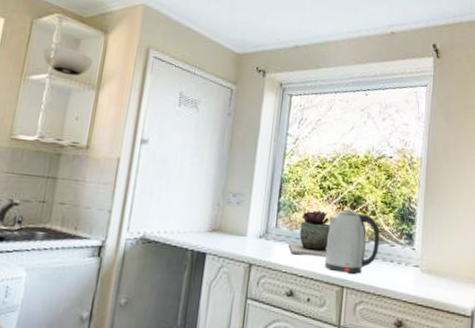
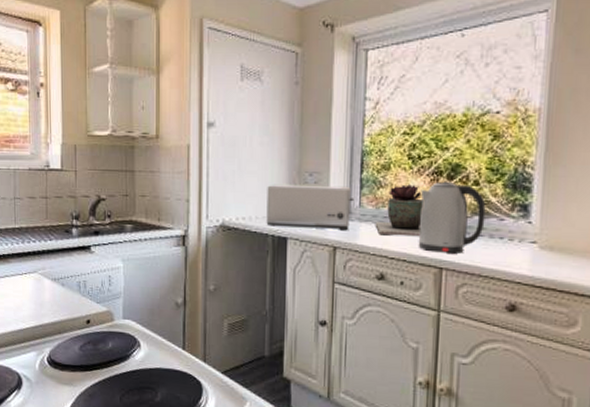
bowl: present [42,46,94,76] -> none [100,32,149,62]
toaster: none [187,201,272,249] -> present [266,184,355,231]

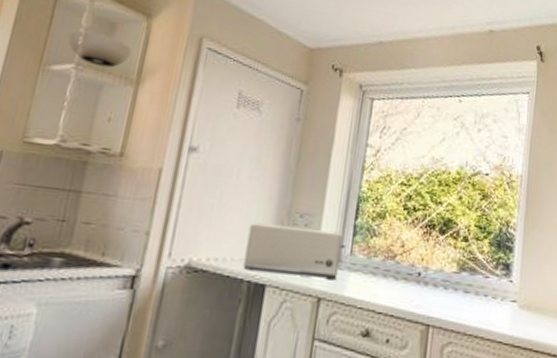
bowl: none [100,32,149,62] -> present [68,30,133,68]
succulent plant: present [375,184,423,237] -> none [364,235,415,291]
kettle: present [418,181,486,254] -> none [406,234,473,310]

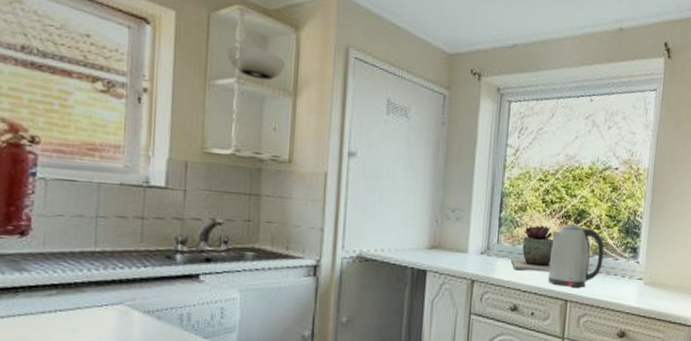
toaster: present [243,222,346,280] -> none [406,217,493,265]
succulent plant: none [364,235,415,291] -> present [510,225,554,272]
kettle: none [406,234,473,310] -> present [547,224,605,288]

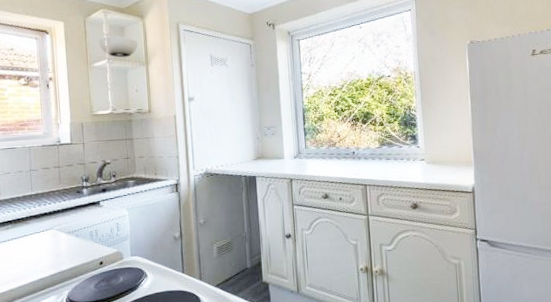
succulent plant: present [510,225,554,272] -> none [317,129,349,167]
kettle: present [547,224,605,288] -> none [346,124,390,175]

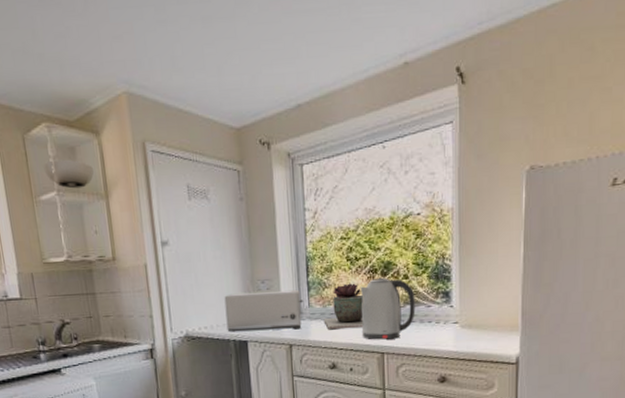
toaster: none [237,134,302,170] -> present [224,289,304,333]
succulent plant: none [317,129,349,167] -> present [323,283,363,330]
kettle: none [346,124,390,175] -> present [360,277,416,340]

